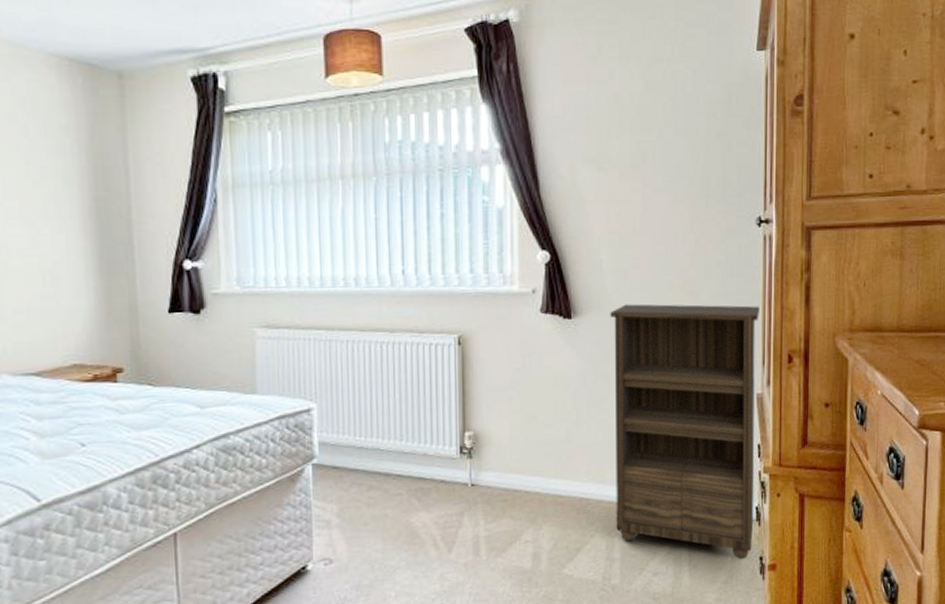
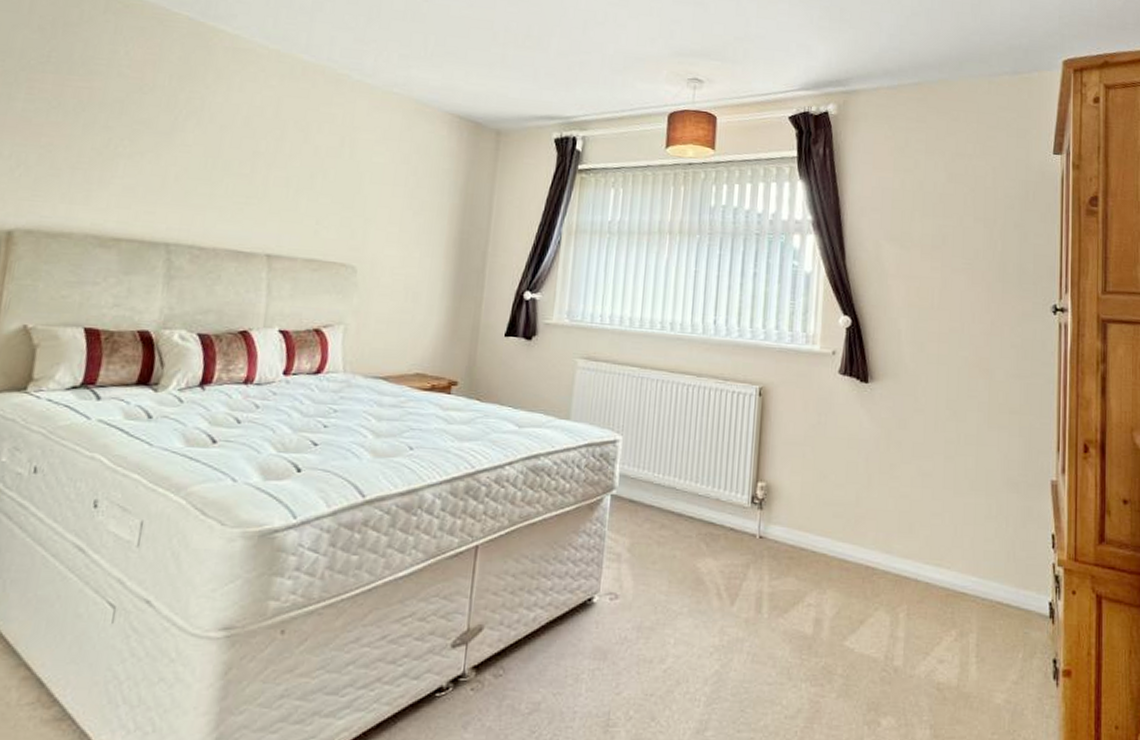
bookshelf: present [610,304,759,560] -> none [901,375,1054,660]

